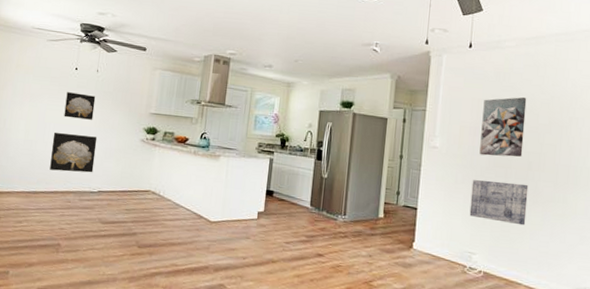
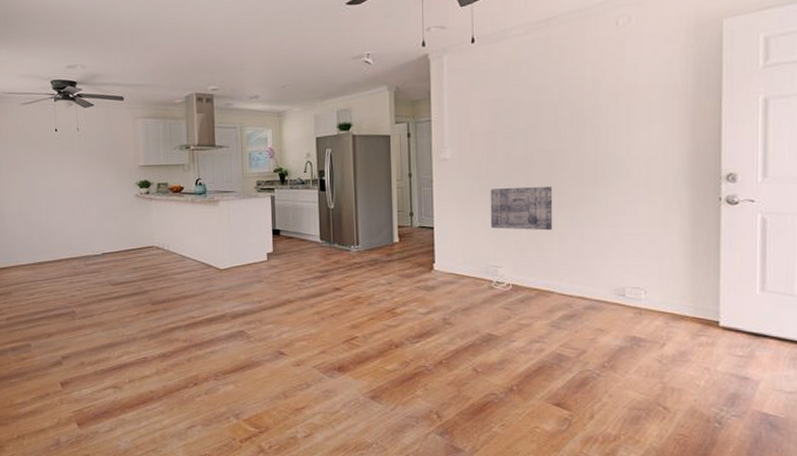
wall art: present [50,133,97,173] -> none [46,199,93,239]
wall art: present [64,92,96,120] -> none [51,155,83,183]
wall art: present [479,97,527,157] -> none [494,90,543,161]

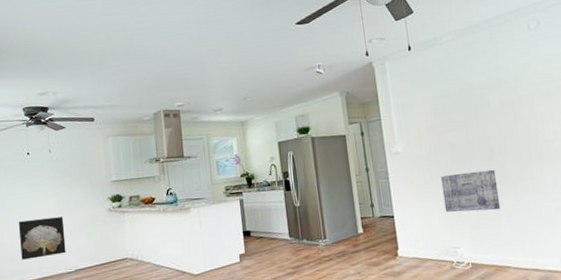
wall art: none [46,199,93,239] -> present [18,217,66,260]

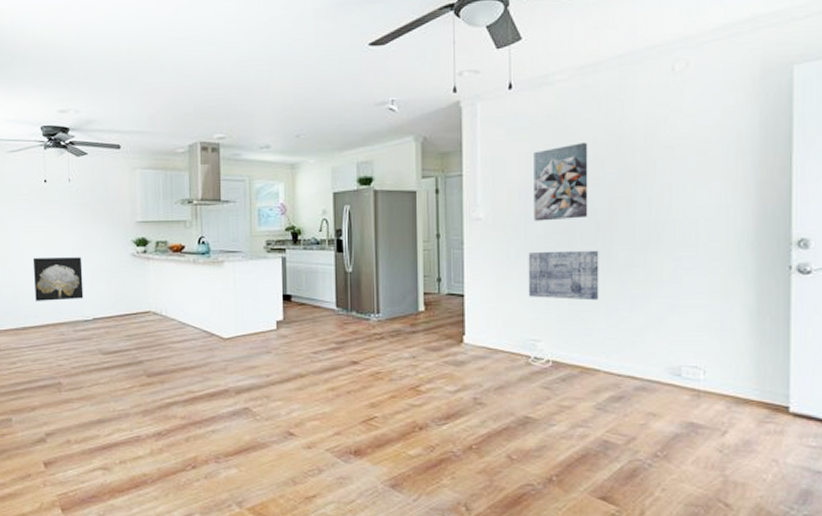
wall art: none [434,87,483,151] -> present [534,143,588,221]

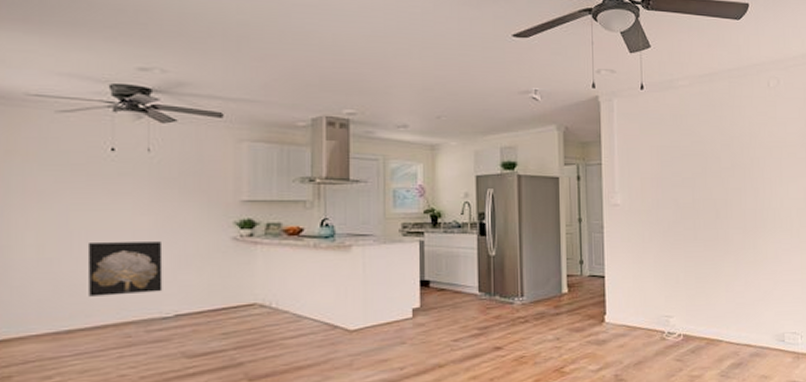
wall art: present [528,250,599,301] -> none [660,234,720,279]
wall art: present [534,143,588,221] -> none [663,141,709,208]

